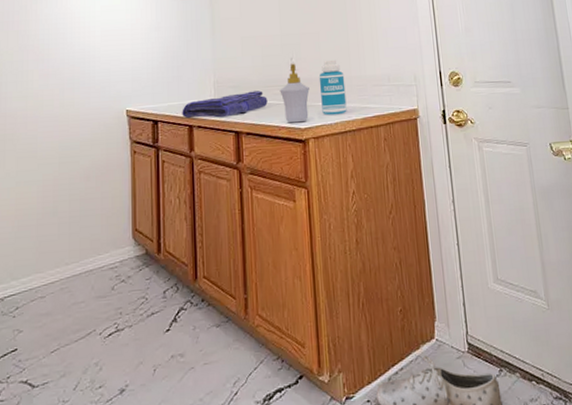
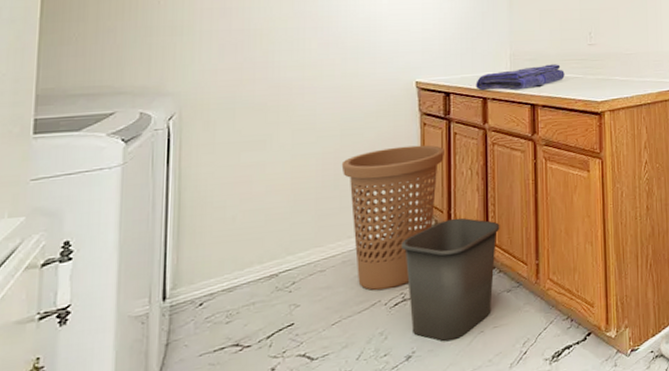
laundry basket: none [59,173,153,319] -> present [341,145,444,291]
waste bin: none [114,247,208,377] -> present [401,217,500,342]
soap bottle: present [279,63,310,123] -> none [577,38,607,96]
bottle: present [319,59,347,116] -> none [616,35,643,89]

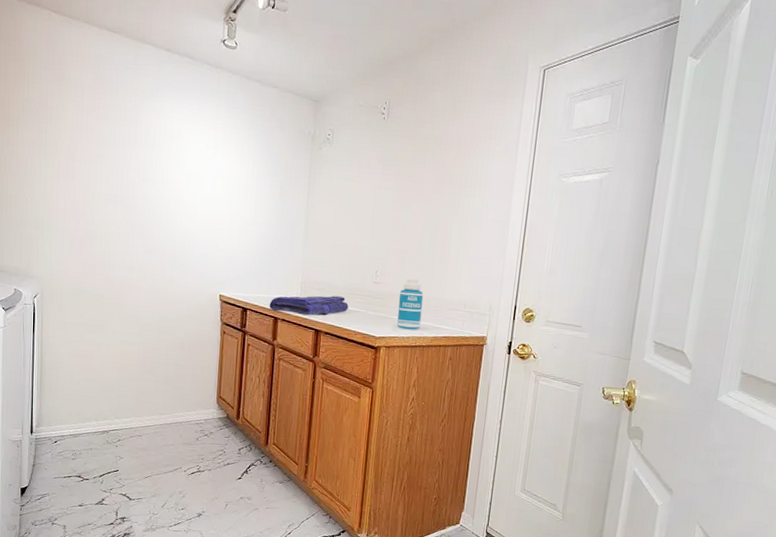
laundry basket: present [341,145,444,291] -> none [157,348,239,460]
waste bin: present [401,217,500,342] -> none [199,415,279,511]
bottle: none [616,35,643,89] -> present [397,278,424,330]

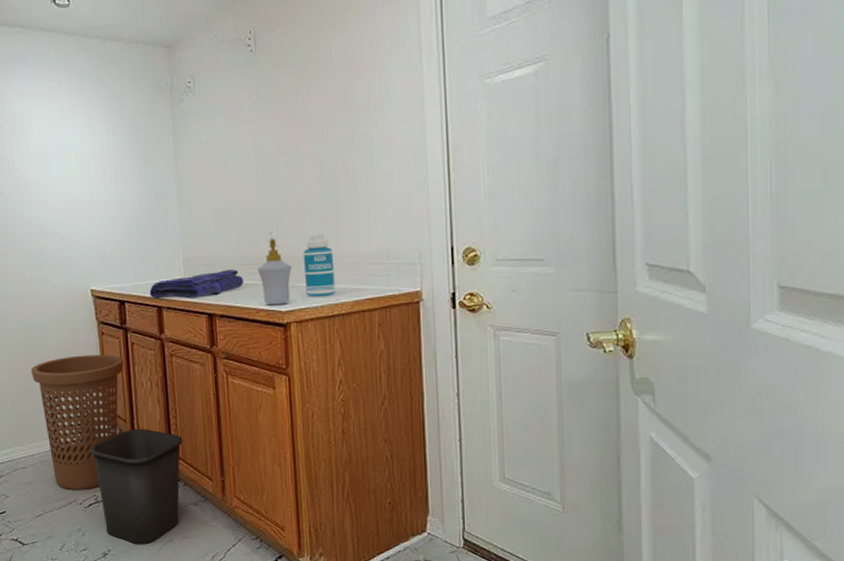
laundry basket: none [157,348,239,460] -> present [30,354,124,491]
waste bin: none [199,415,279,511] -> present [90,428,183,545]
soap bottle: none [361,276,389,332] -> present [257,238,292,306]

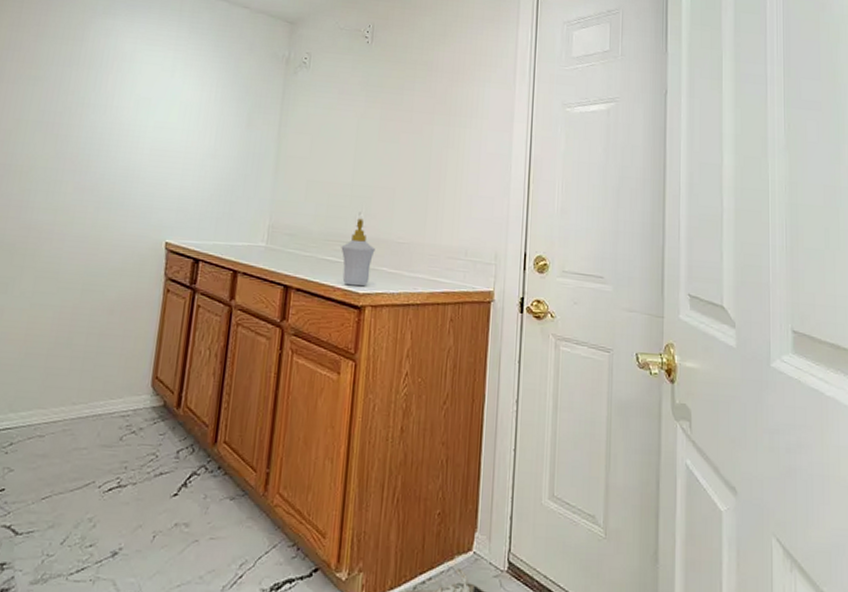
laundry basket: present [30,354,124,491] -> none [75,311,185,470]
waste bin: present [90,428,183,545] -> none [122,402,233,545]
towel: present [149,269,244,299] -> none [227,242,326,268]
bottle: present [303,233,336,298] -> none [385,220,417,285]

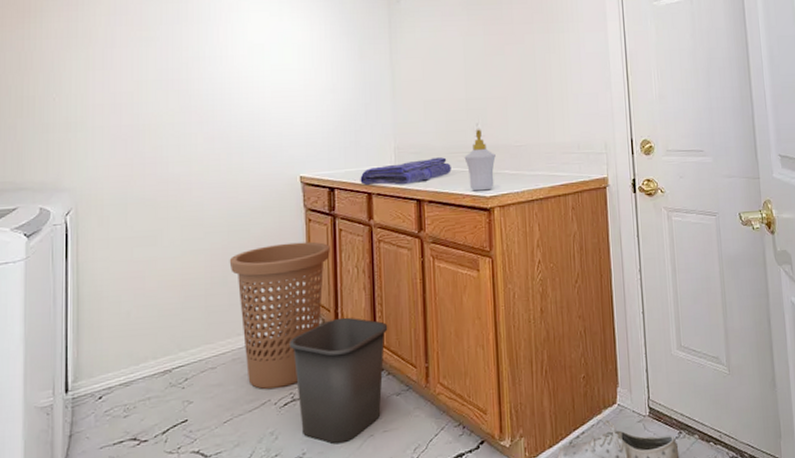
laundry basket: none [75,311,185,470] -> present [229,241,330,390]
waste bin: none [122,402,233,545] -> present [289,317,388,444]
towel: none [227,242,326,268] -> present [360,157,451,186]

